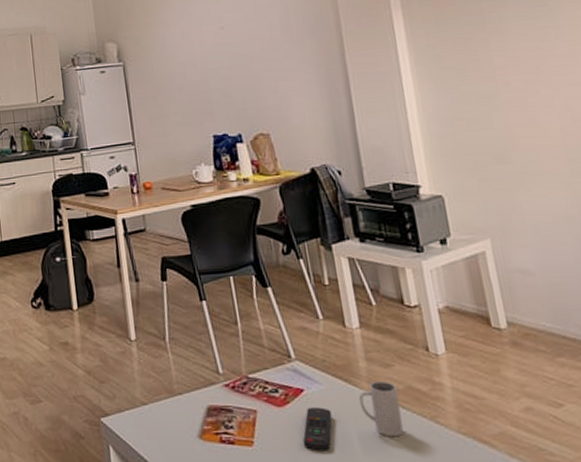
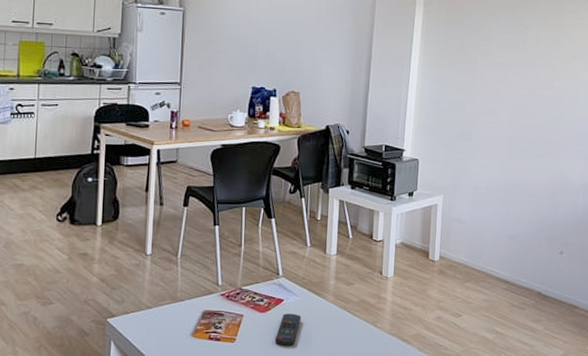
mug: present [358,380,404,437] -> none [323,295,354,337]

